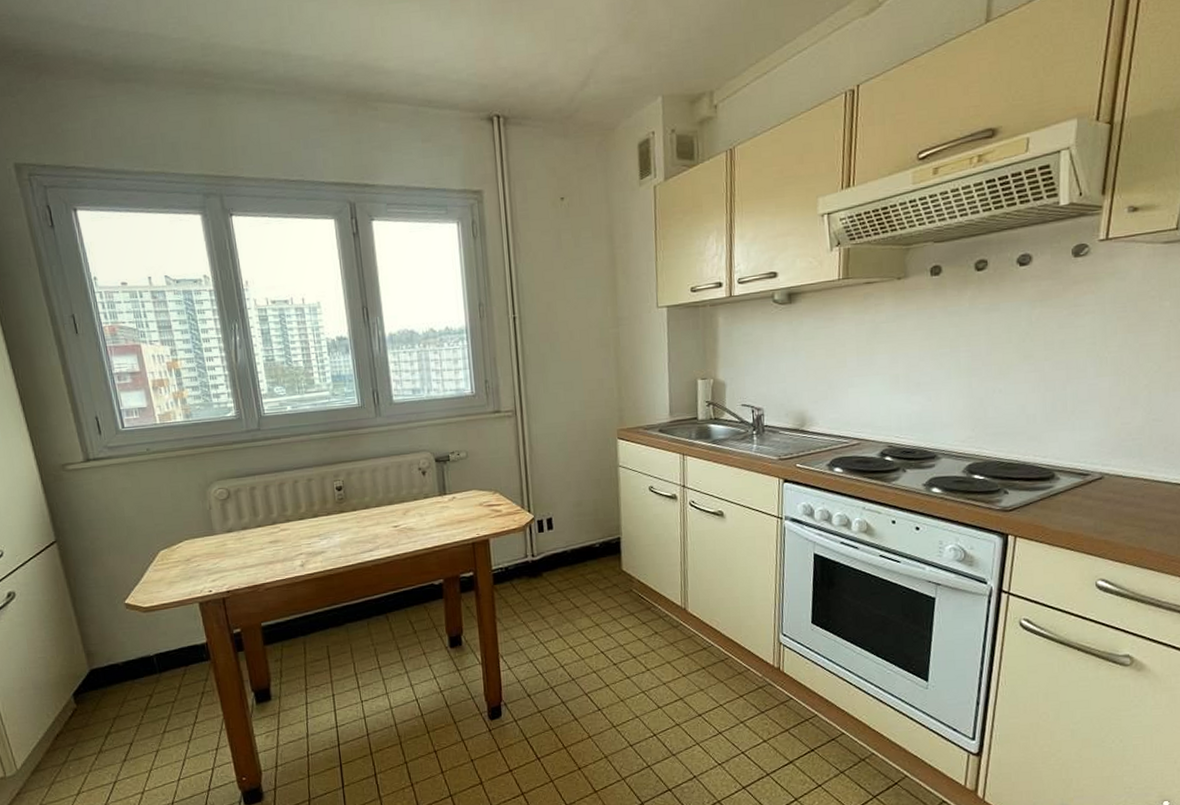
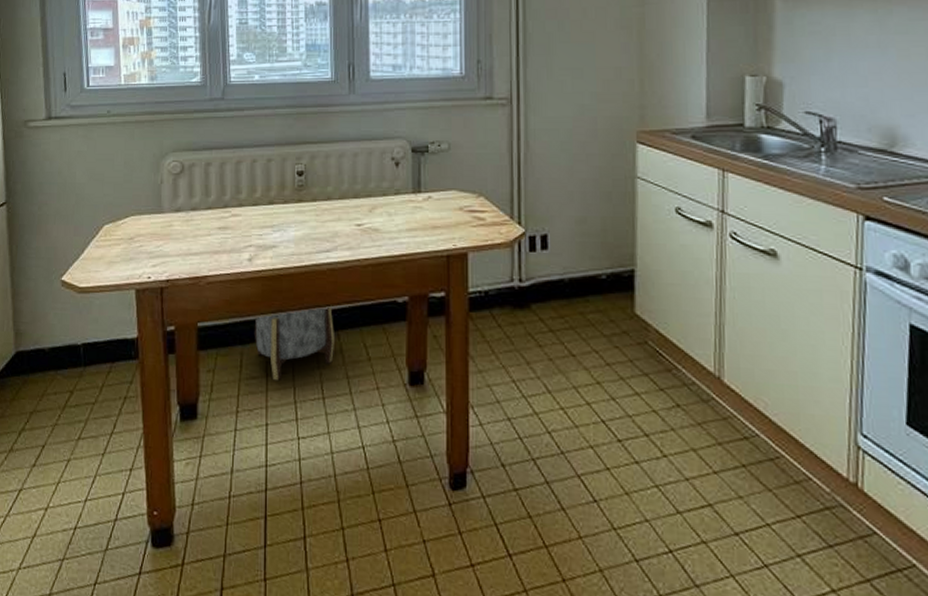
stool: none [313,594,385,660] -> present [254,305,336,381]

